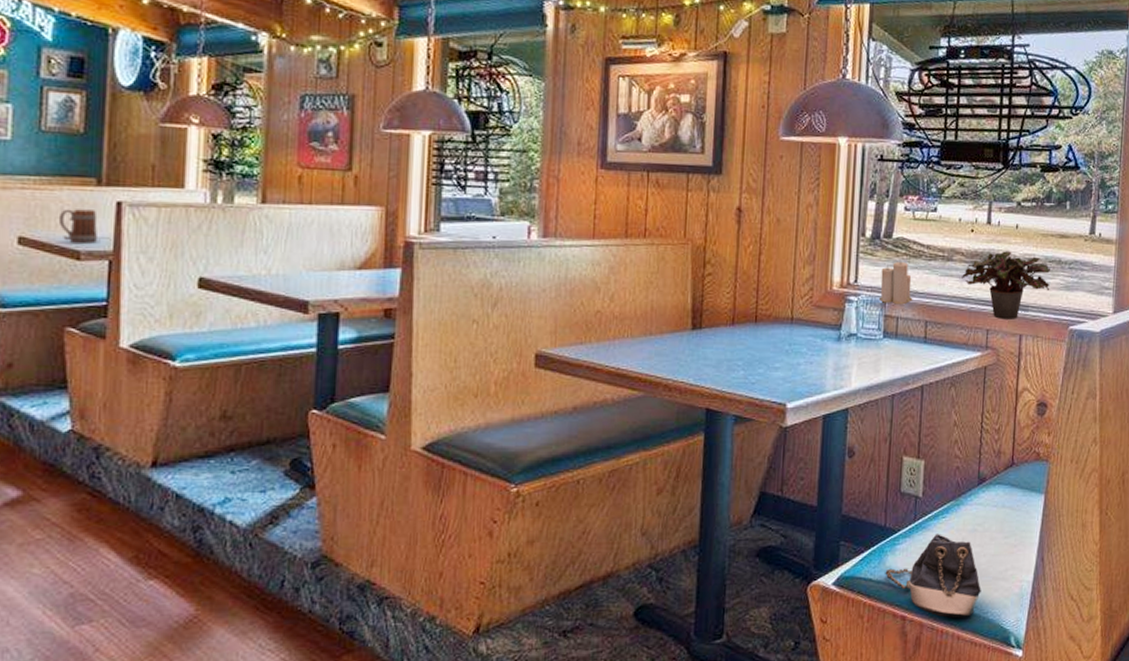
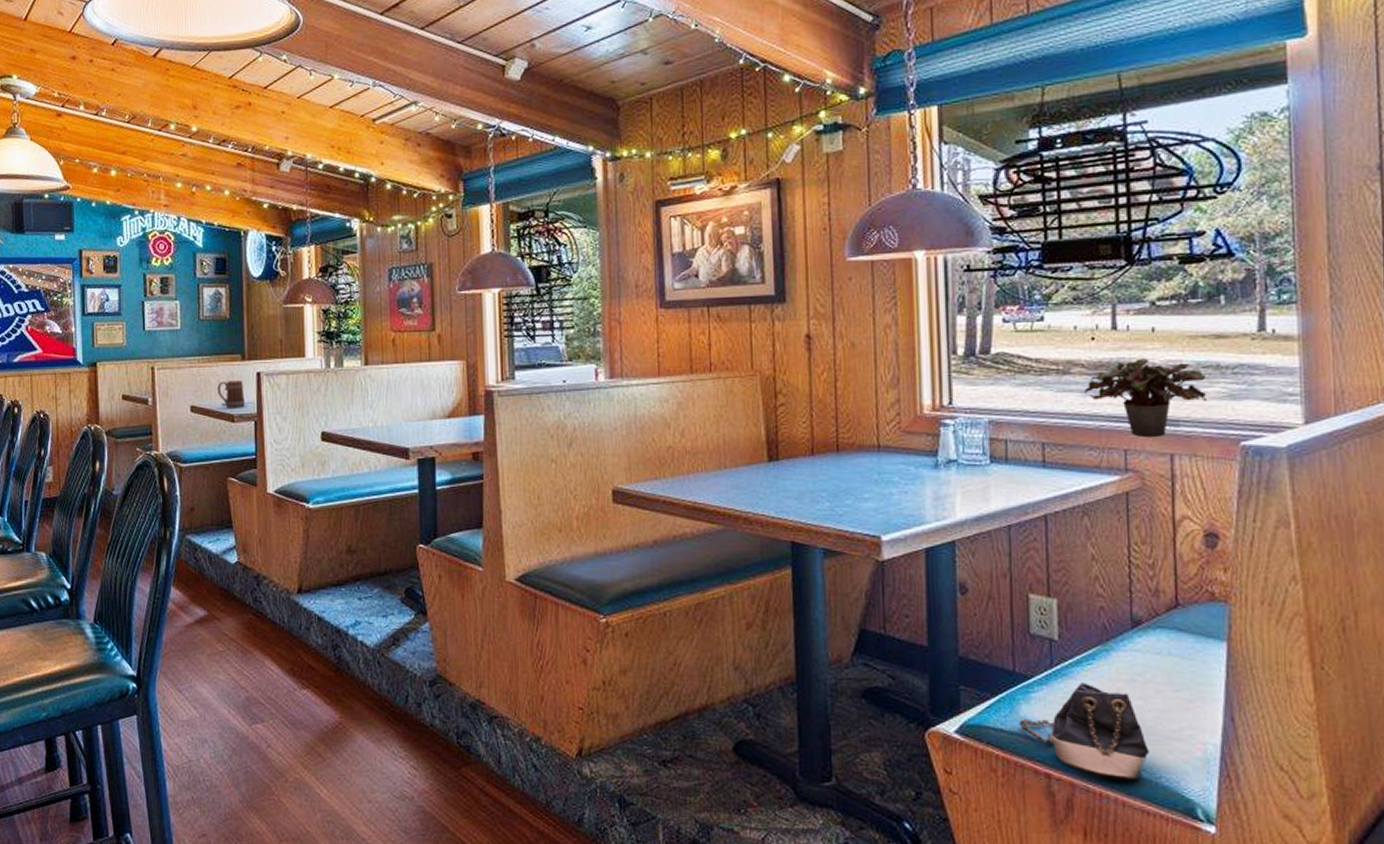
candle: present [878,259,913,305] -> none [980,376,1024,426]

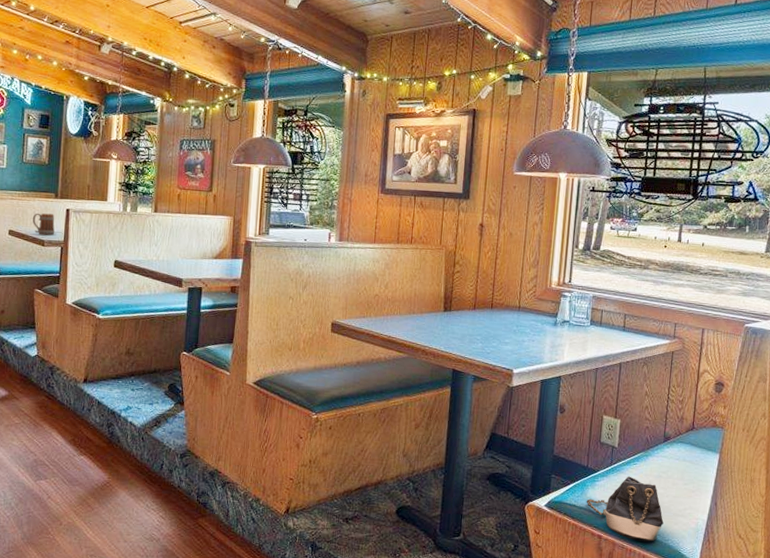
potted plant: present [1084,359,1208,438] -> none [655,263,730,317]

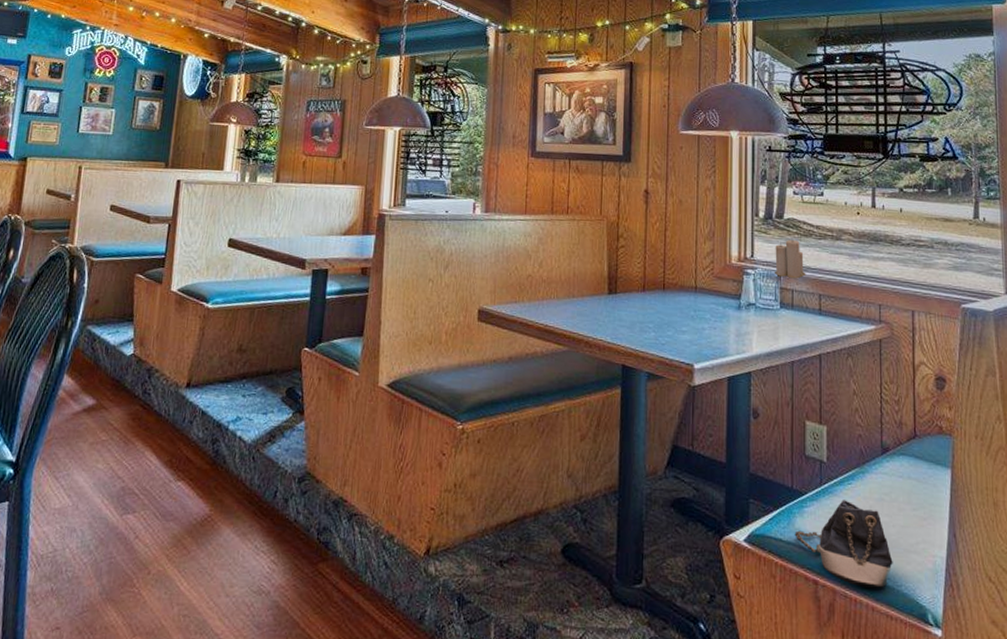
beer mug: present [32,213,55,236] -> none [137,185,164,211]
candle: none [587,266,615,301] -> present [774,238,806,279]

